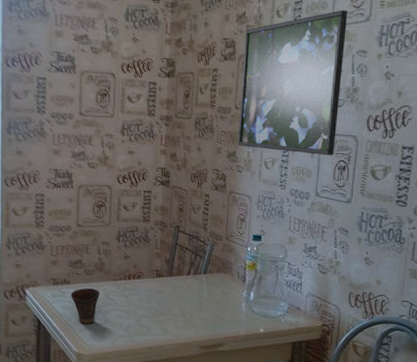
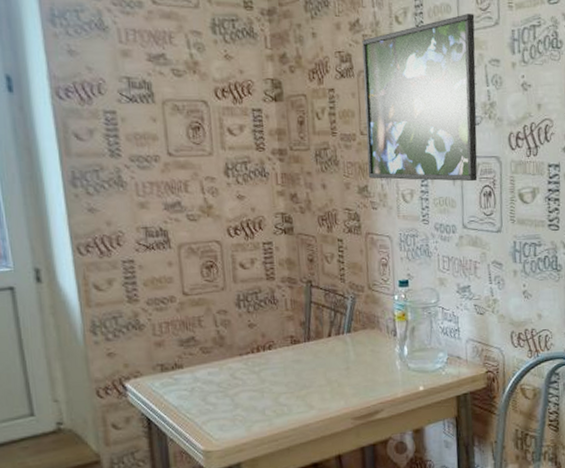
cup: present [71,287,100,324] -> none [186,368,223,414]

